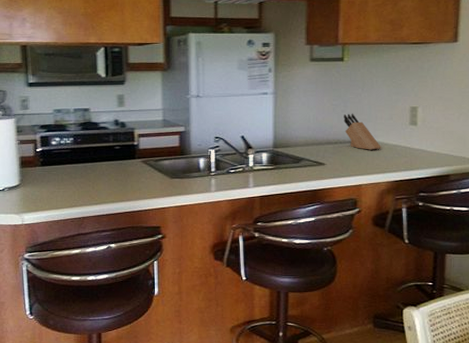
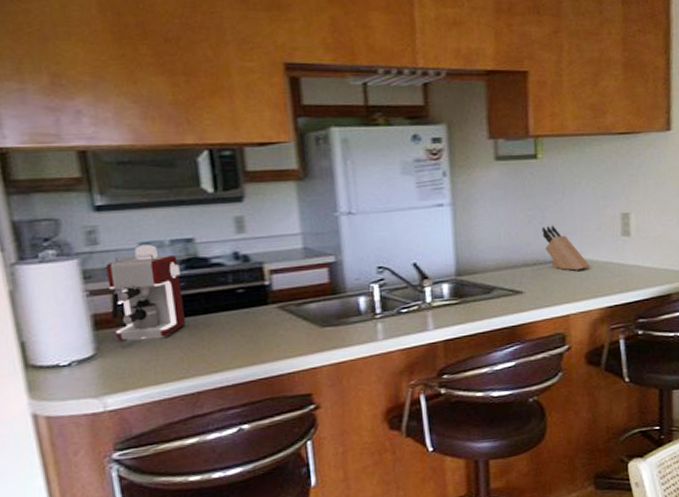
coffee maker: none [32,111,79,176] -> present [106,244,185,341]

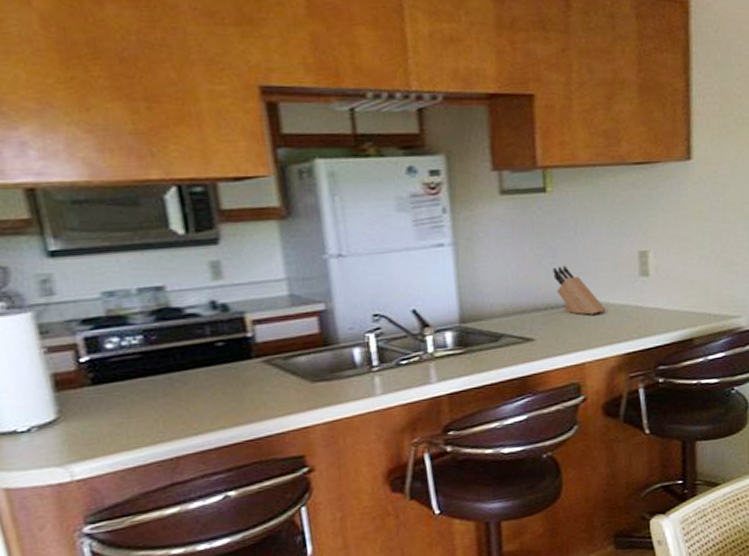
coffee maker: present [106,244,185,341] -> none [65,293,159,402]

